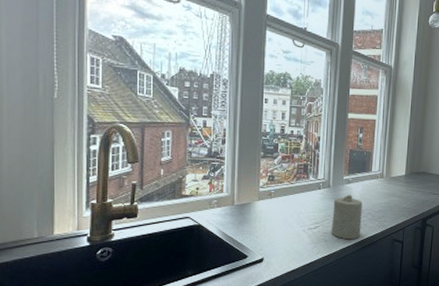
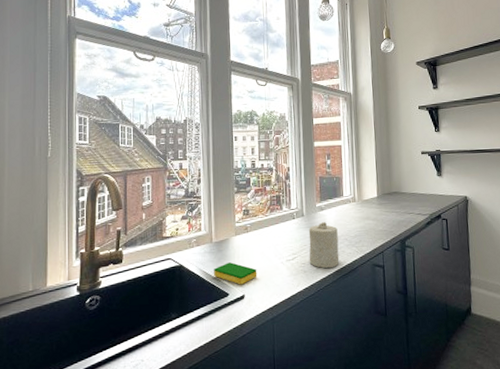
dish sponge: none [234,226,278,248] -> present [214,262,257,285]

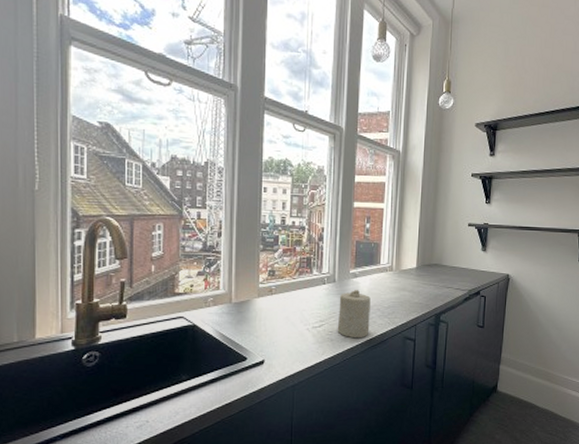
dish sponge: present [214,262,257,285] -> none [232,325,280,350]

